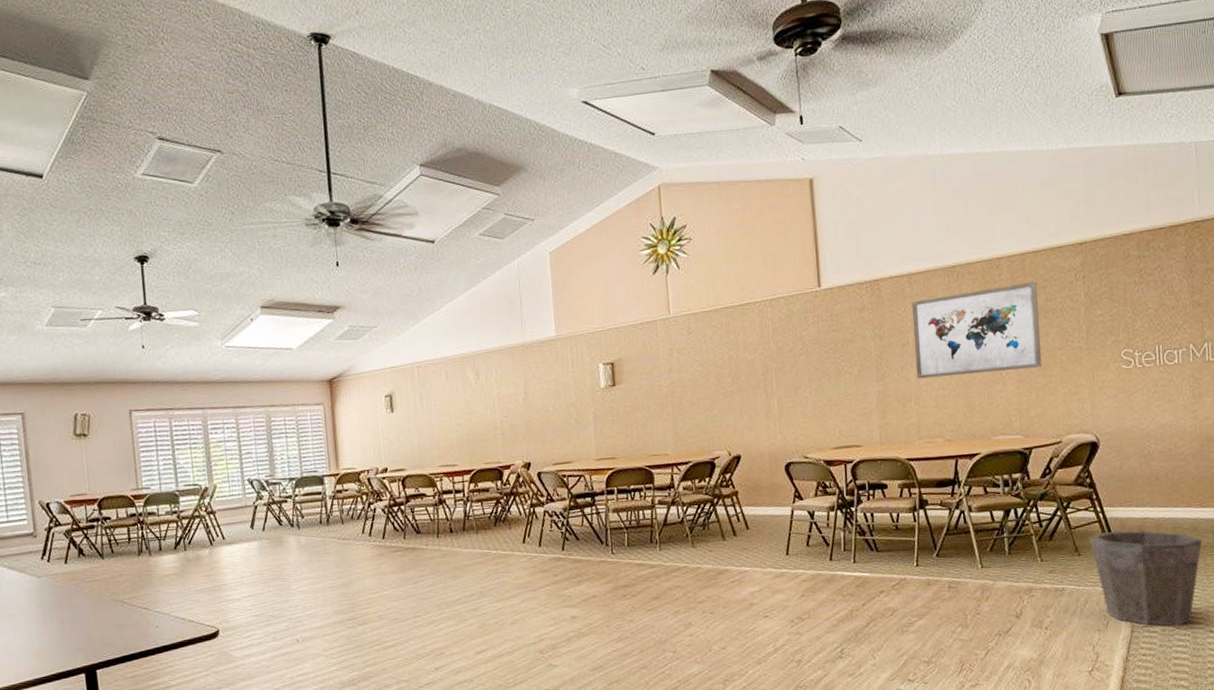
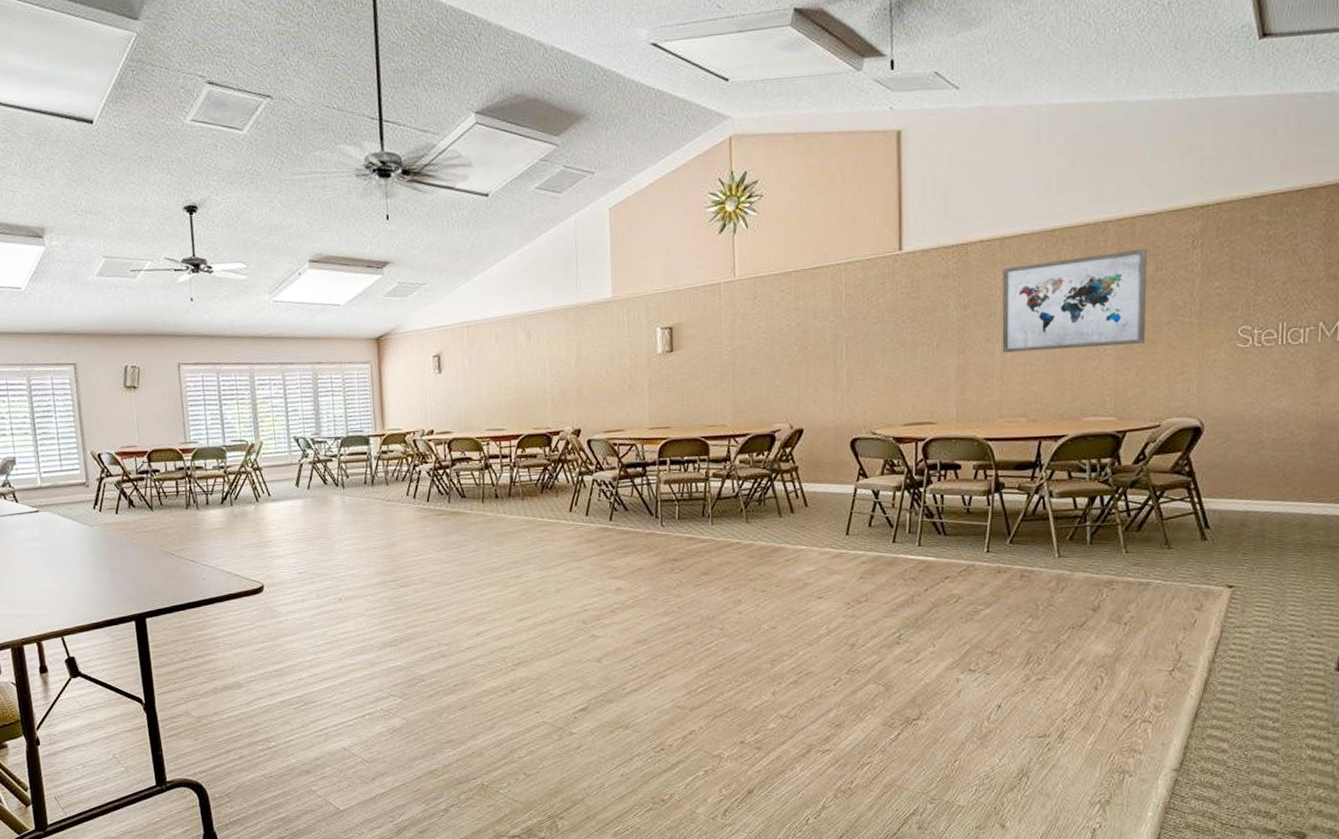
waste bin: present [1089,531,1202,626] -> none [1182,524,1311,628]

